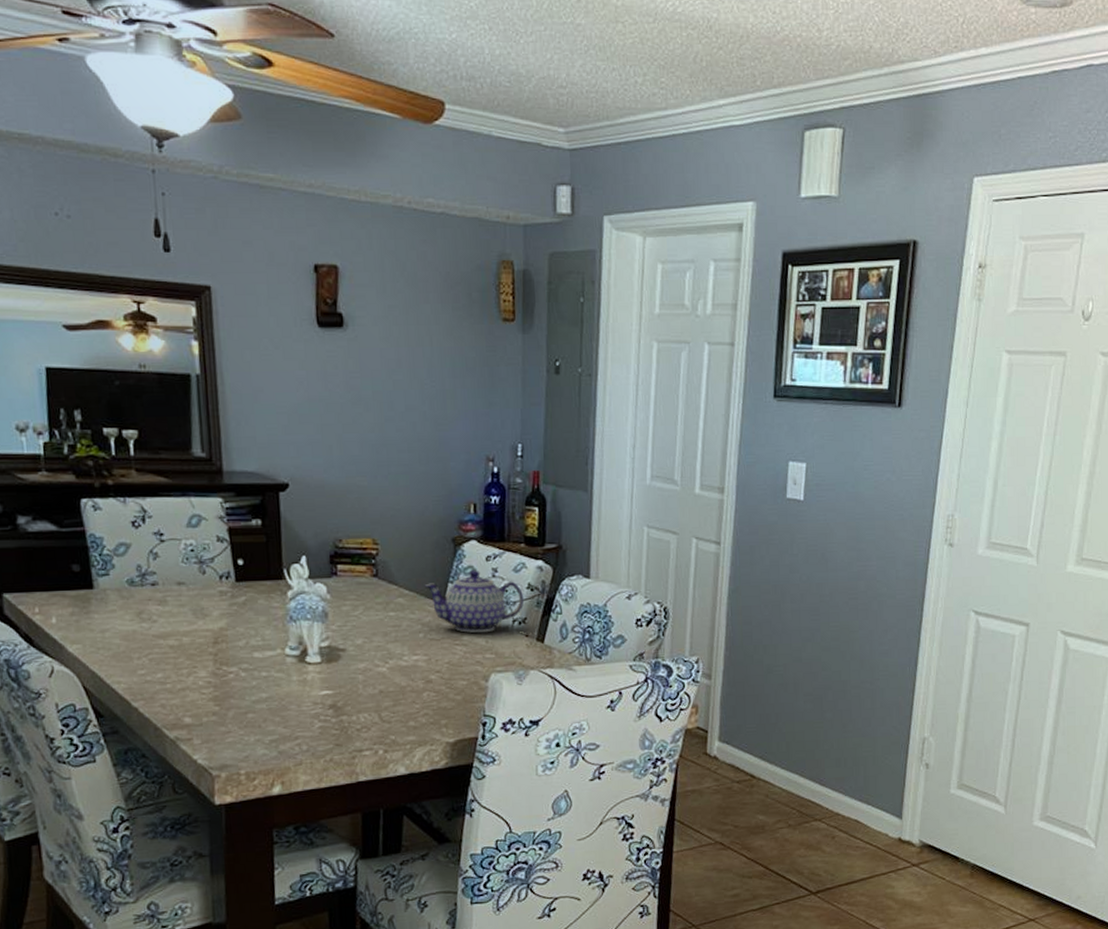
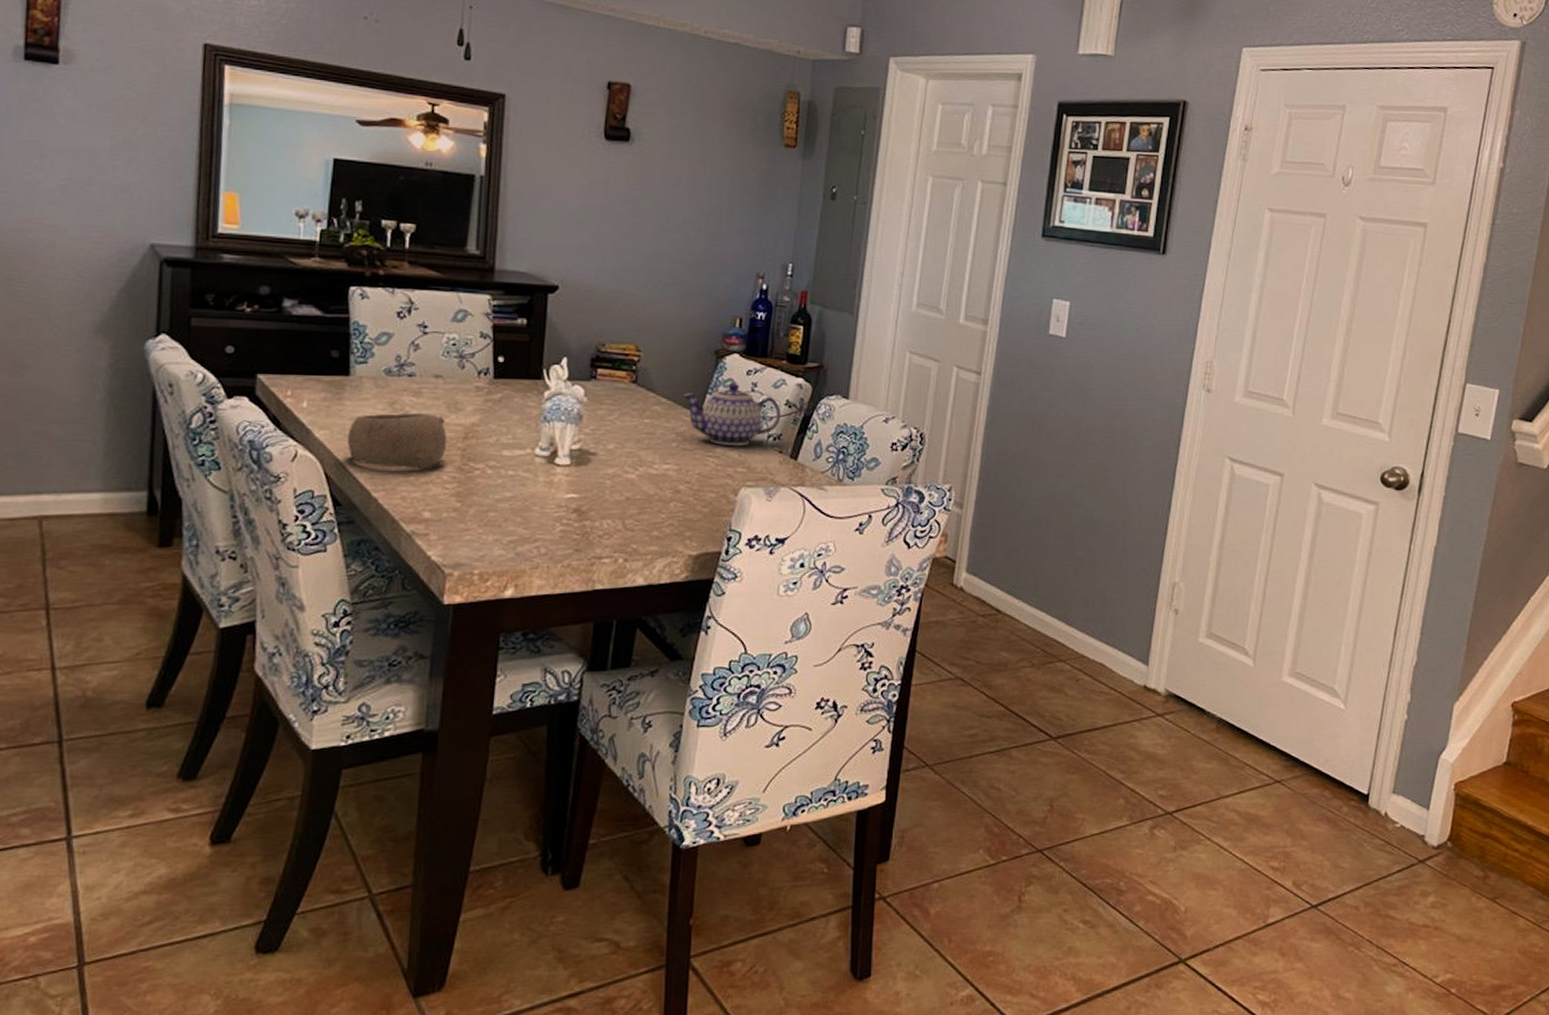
bowl: none [99,621,198,677] -> present [346,413,447,468]

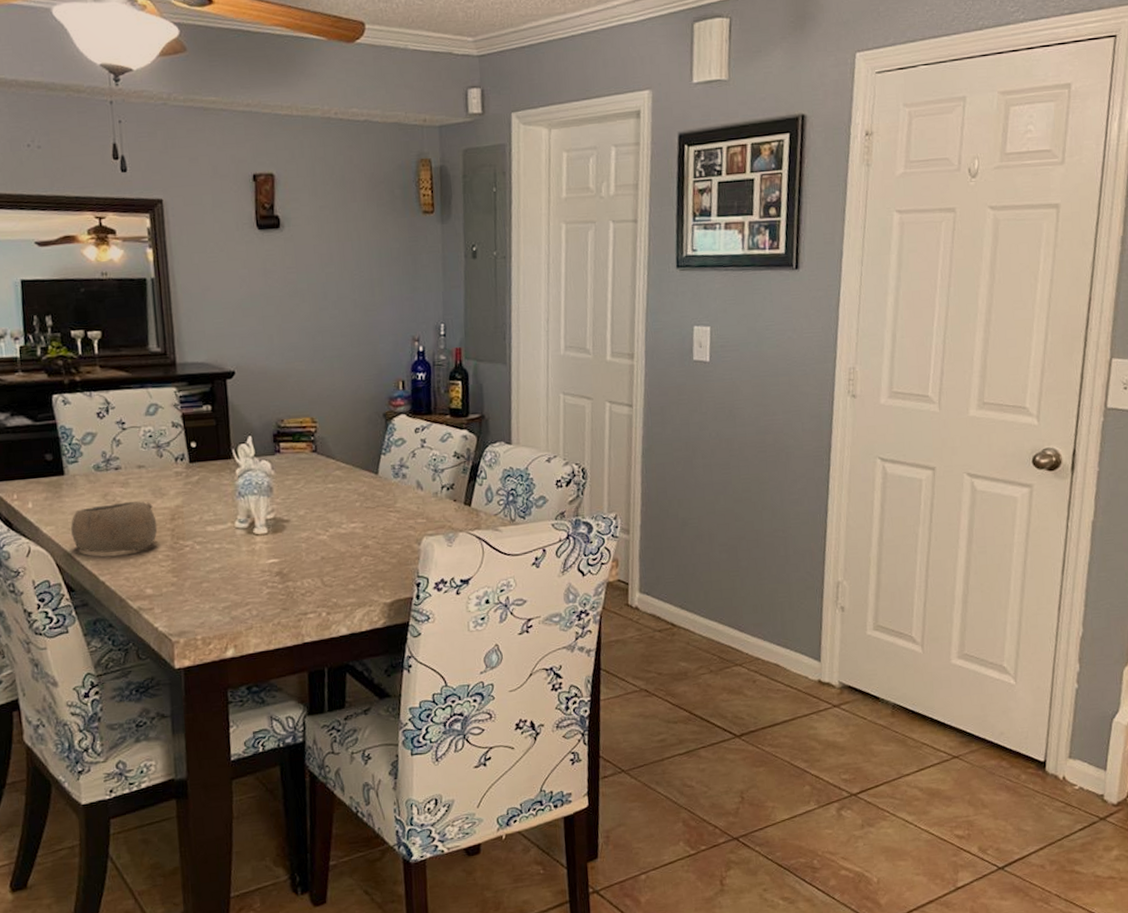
teapot: present [682,383,782,447] -> none [359,441,452,500]

